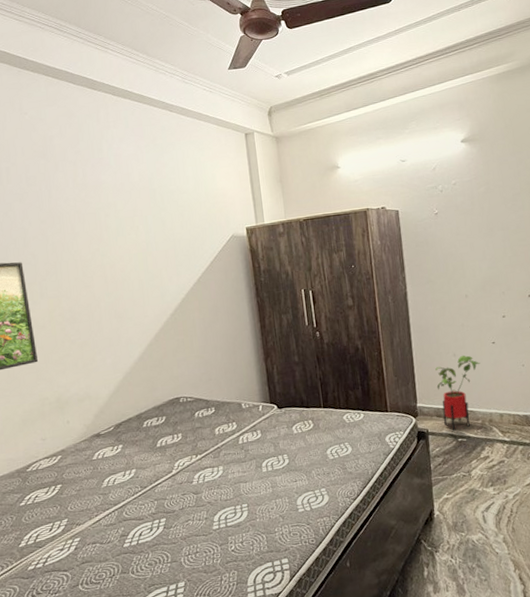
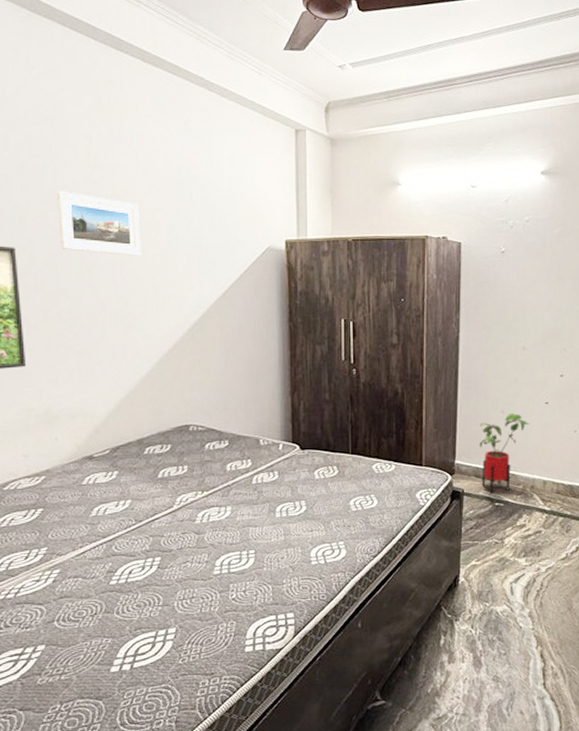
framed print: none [52,210,126,259] -> present [57,191,141,256]

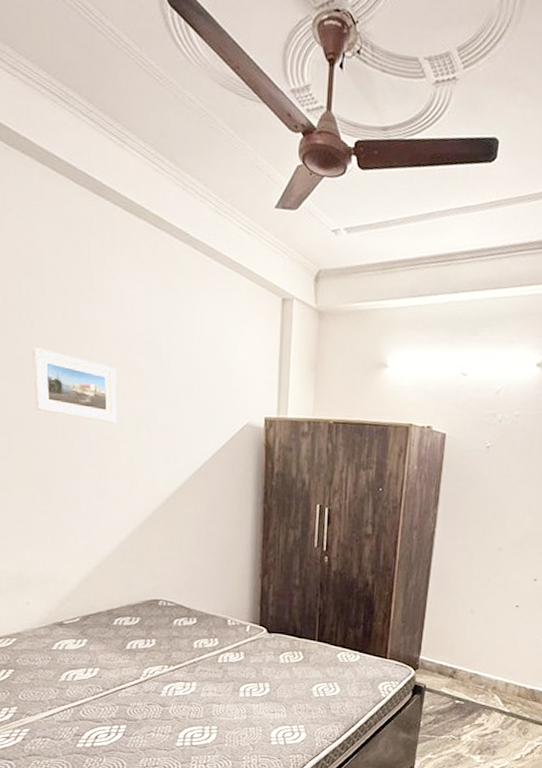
house plant: present [479,413,530,493] -> none [444,613,498,690]

